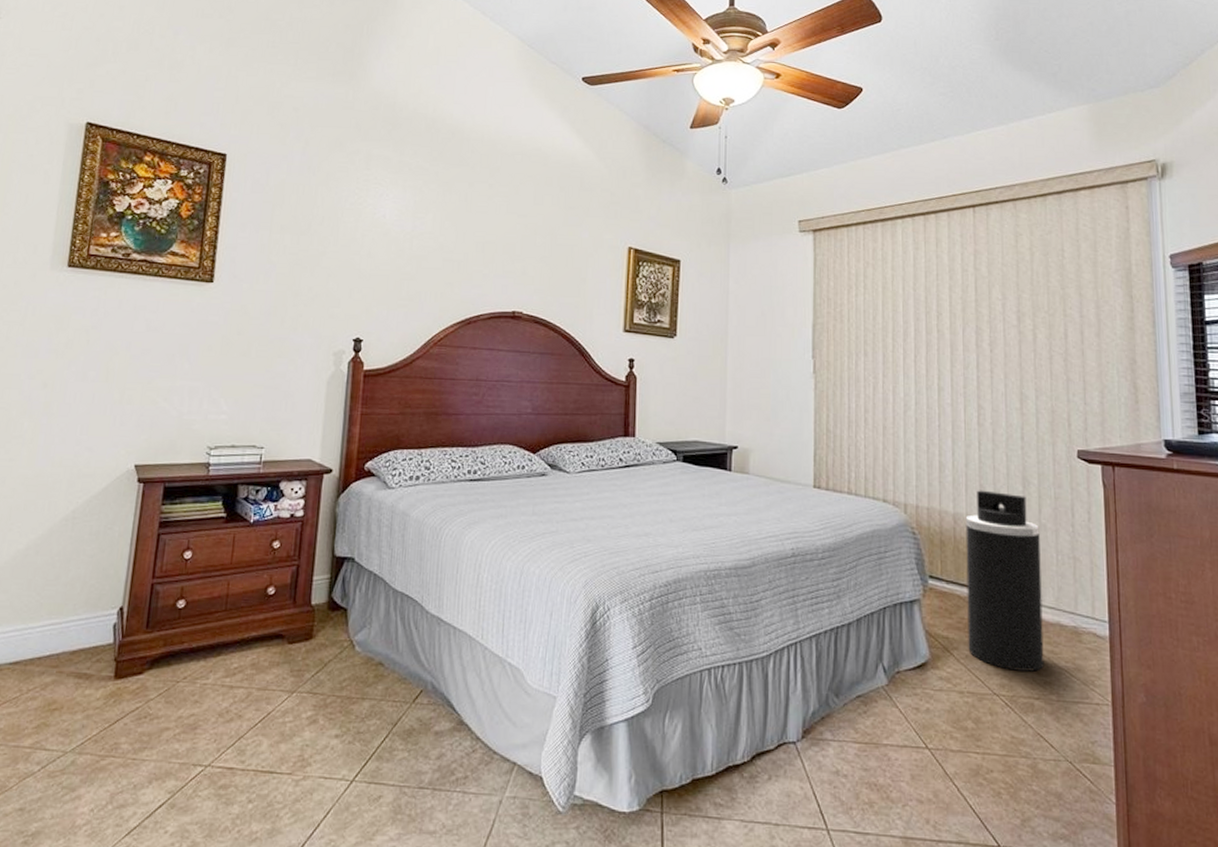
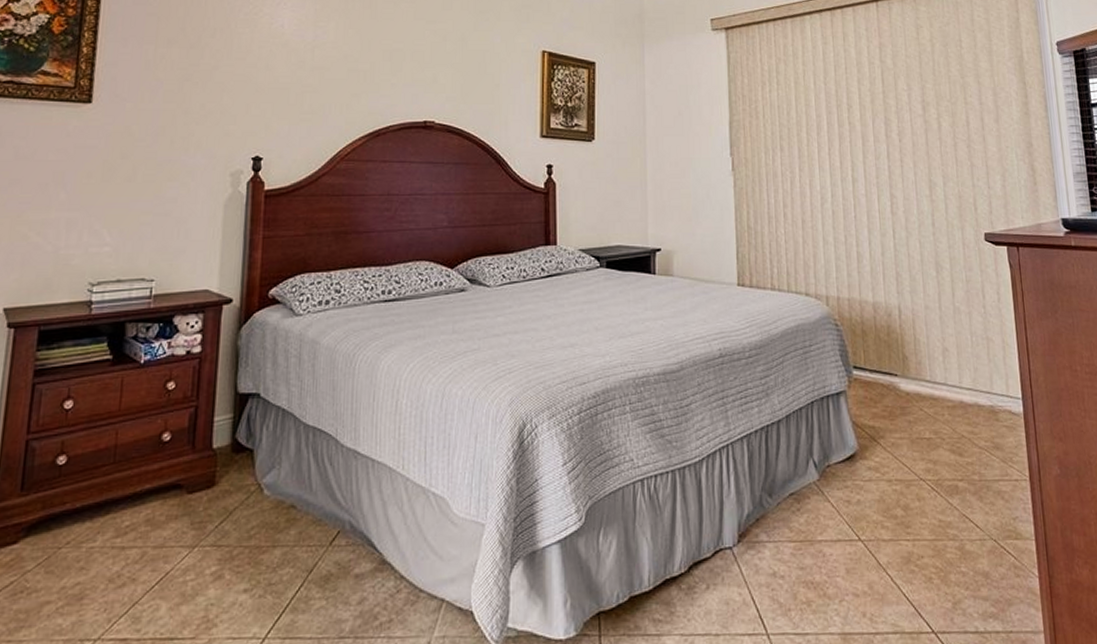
trash can: present [965,490,1044,672] -> none [884,278,966,454]

